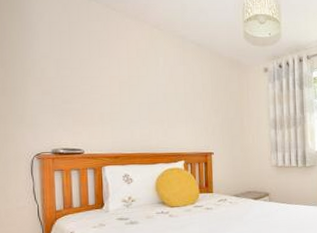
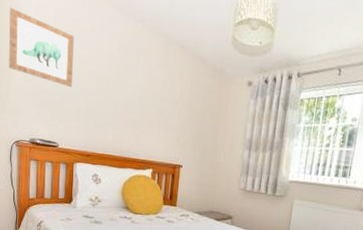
wall art: none [20,26,94,94] -> present [9,7,74,88]

